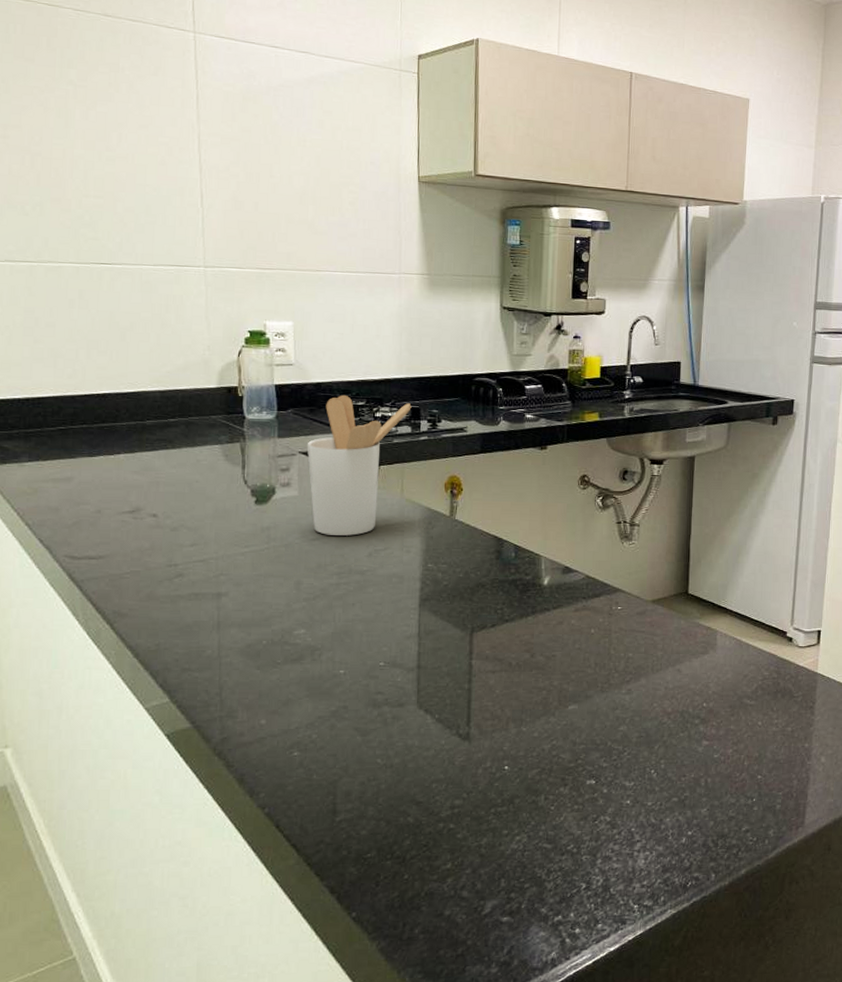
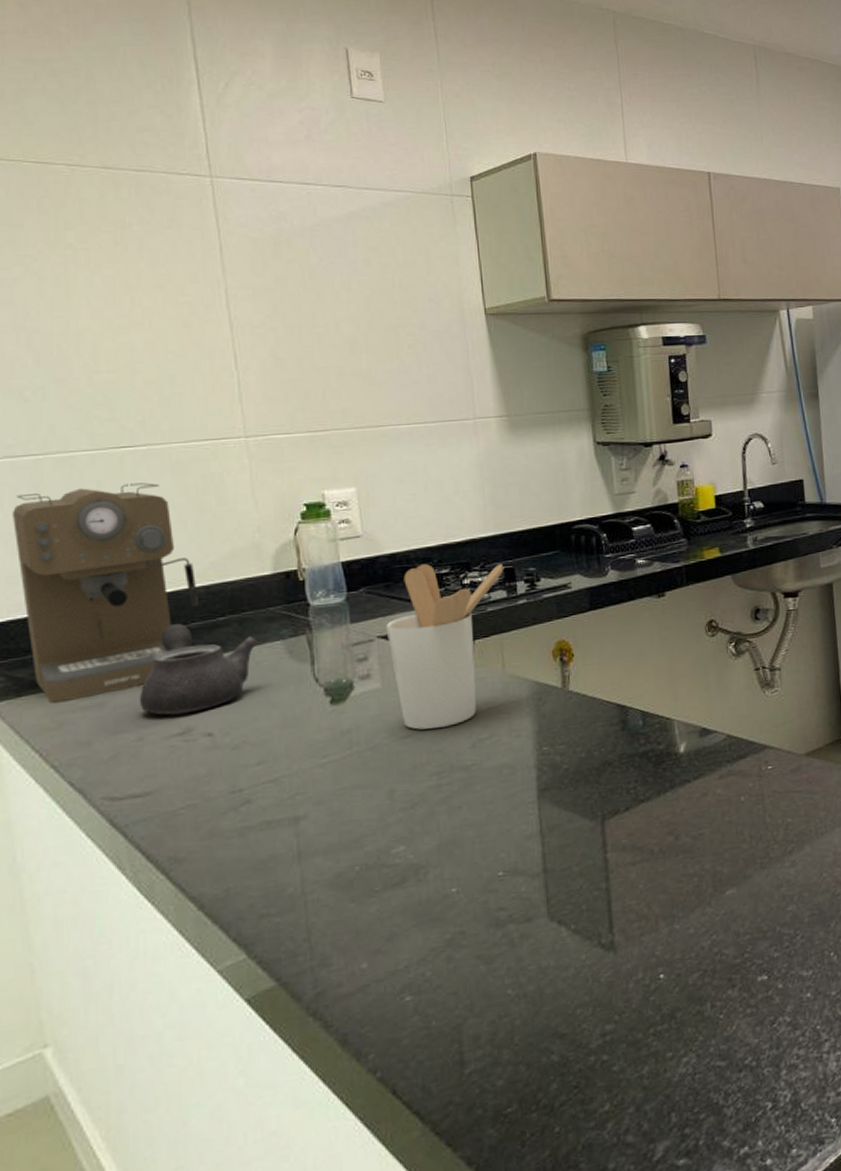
coffee maker: none [9,294,155,473] -> present [13,482,200,703]
teapot: none [99,420,200,496] -> present [139,624,258,716]

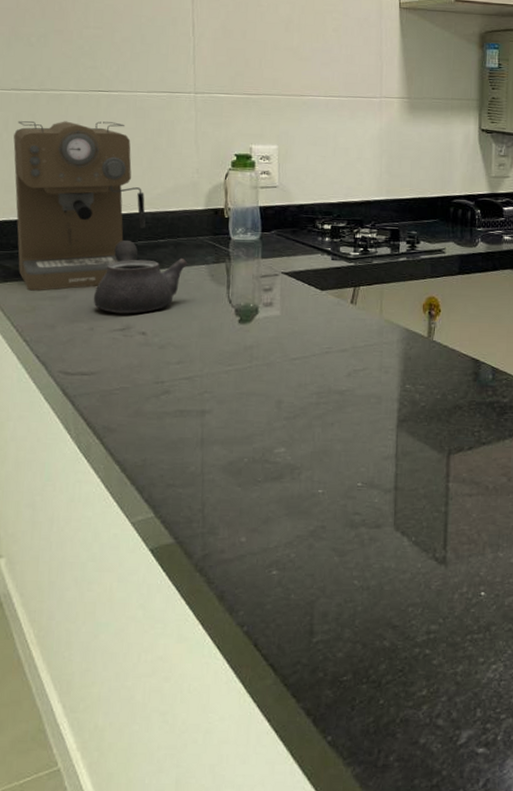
utensil holder: present [385,563,504,730] -> none [289,216,391,356]

